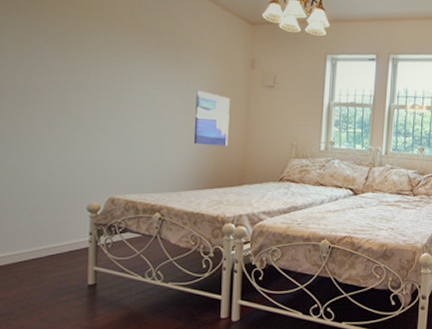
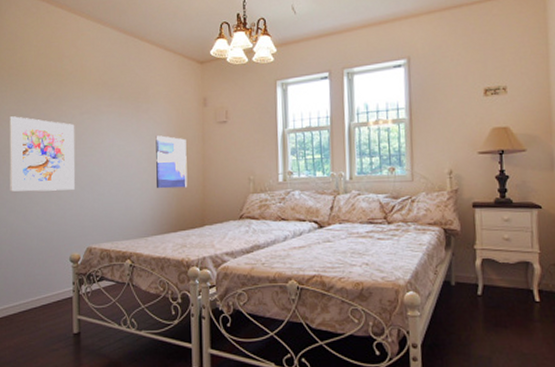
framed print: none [11,44,101,136] -> present [10,116,75,192]

